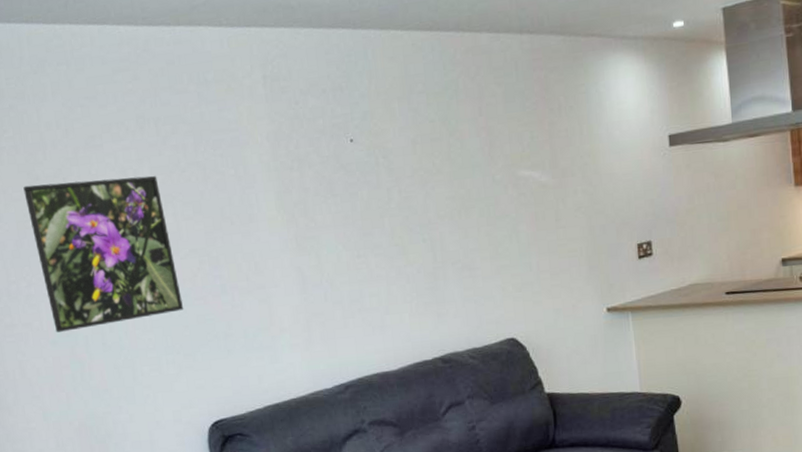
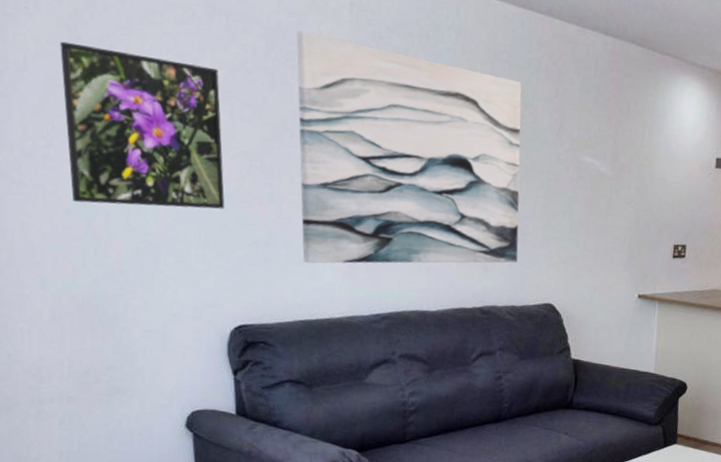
wall art: none [219,108,470,346] -> present [296,31,522,264]

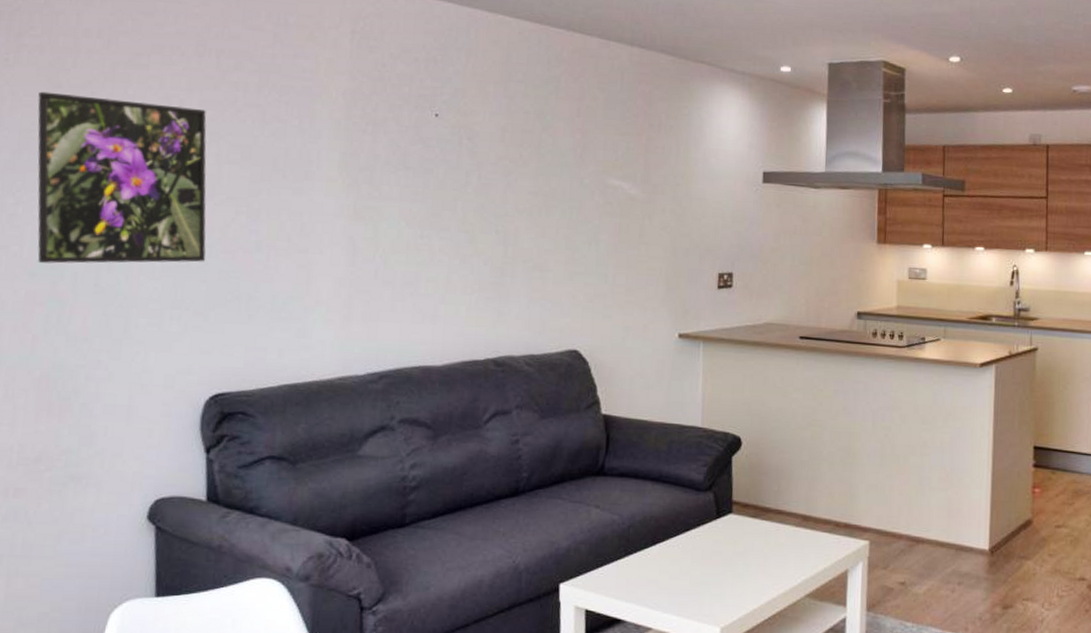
wall art: present [296,31,522,264] -> none [290,64,539,318]

